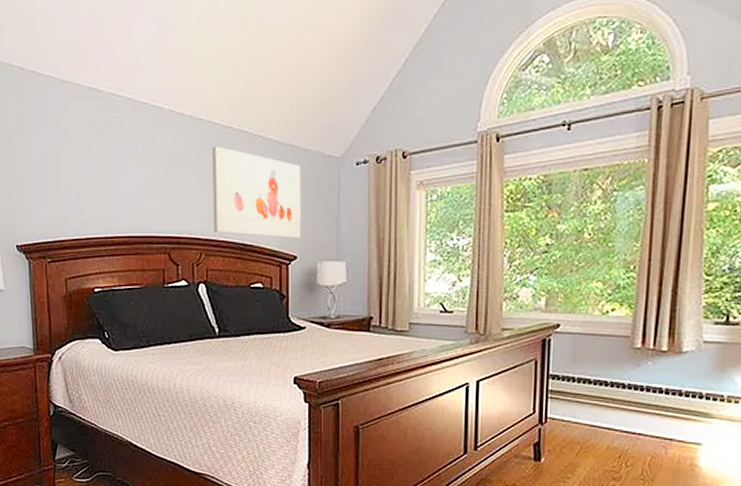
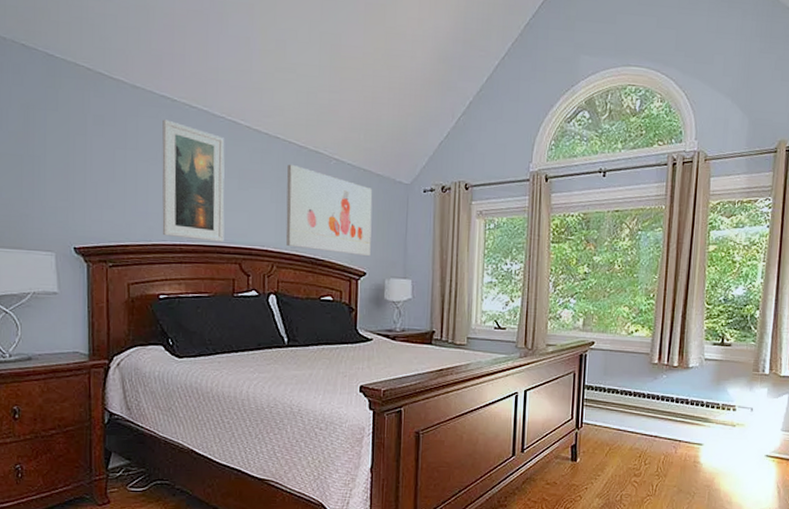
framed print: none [90,111,153,232] -> present [162,119,225,242]

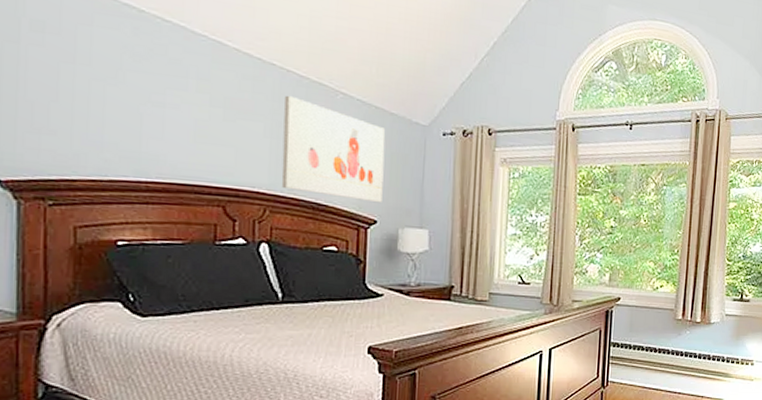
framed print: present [162,119,225,242] -> none [122,32,207,181]

